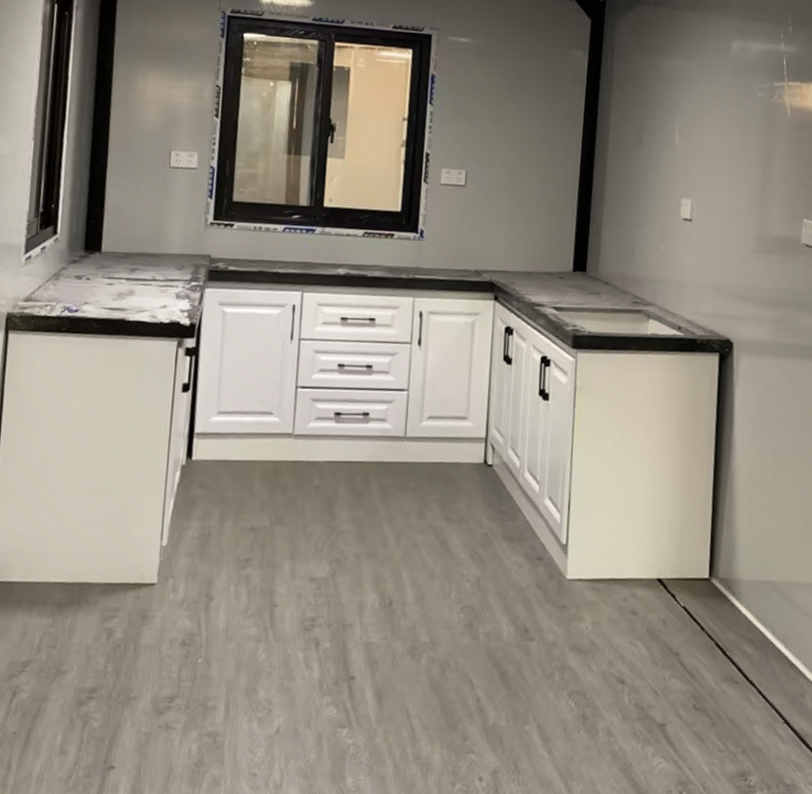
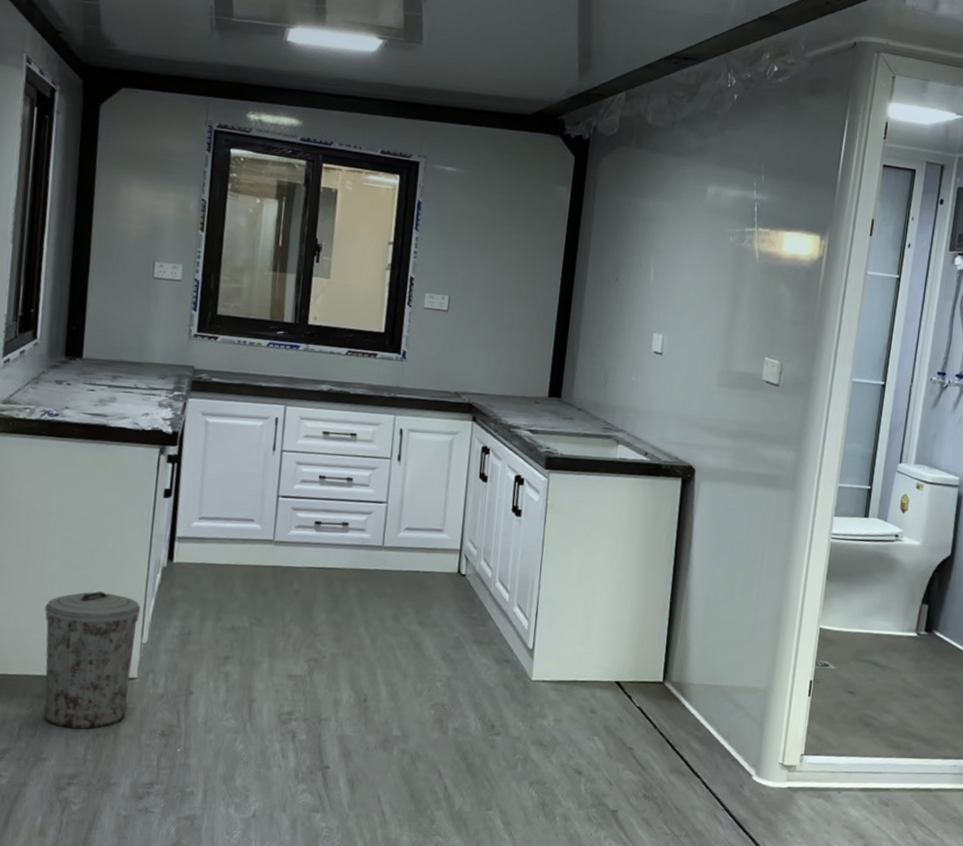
trash can: none [64,492,160,639] -> present [43,591,140,729]

